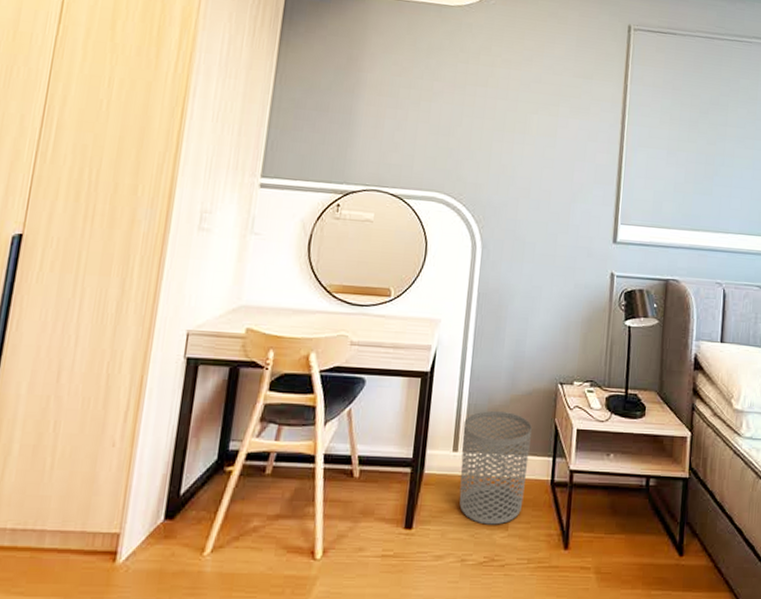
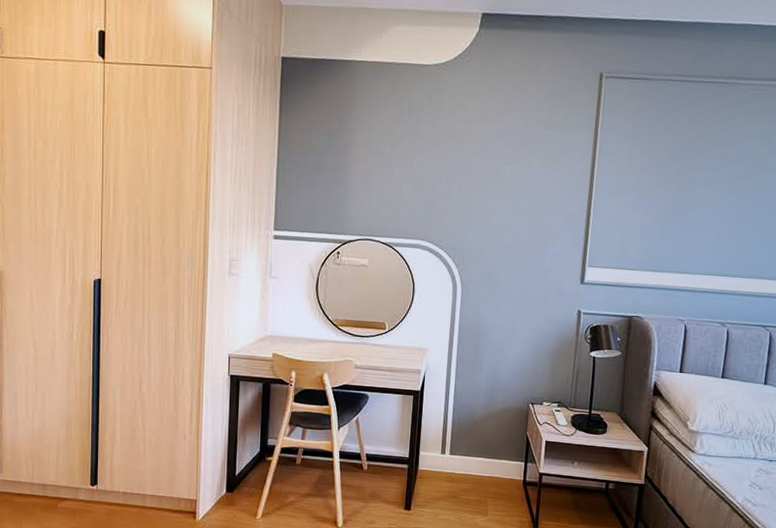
waste bin: present [459,410,532,525] -> none [447,423,507,512]

